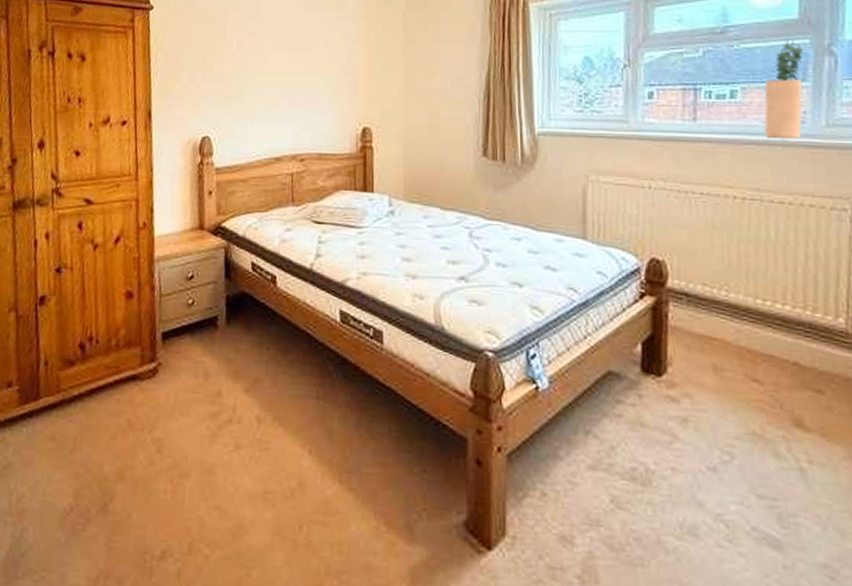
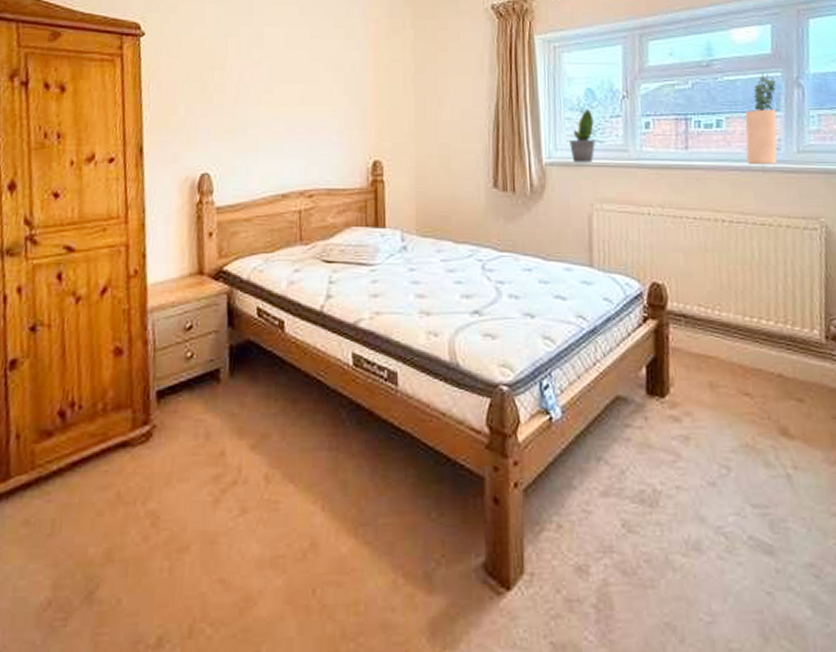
potted plant: none [564,77,592,134] -> present [569,108,596,164]

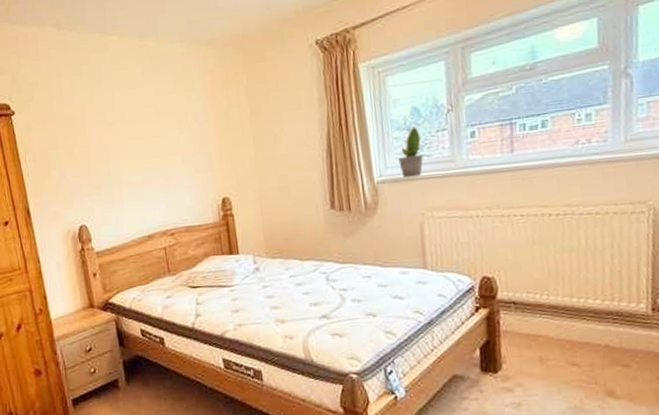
vase: present [745,72,778,166] -> none [571,67,604,160]

